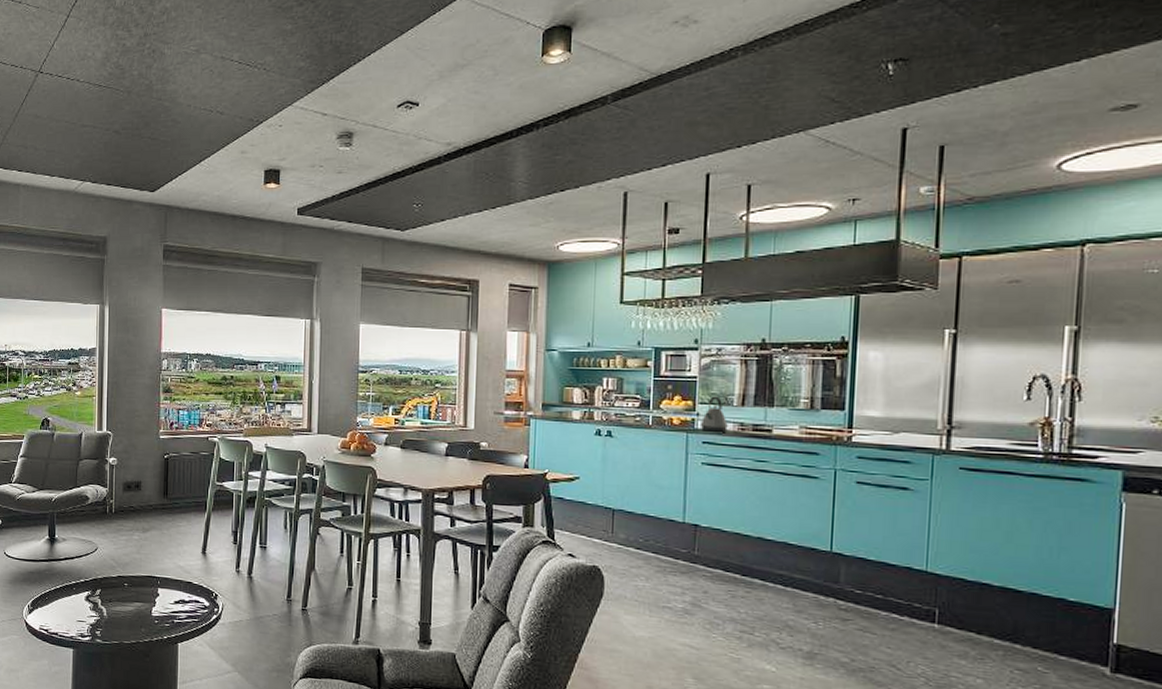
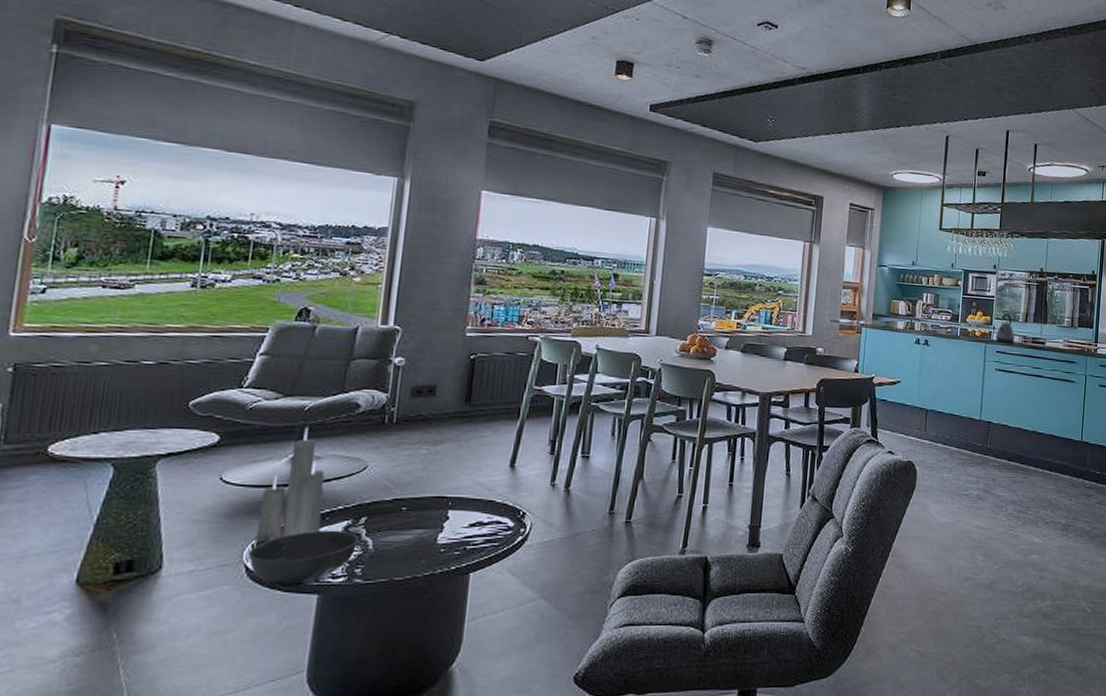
bowl: none [26,598,97,641] -> present [247,530,360,586]
candle: none [28,515,71,604] -> present [253,427,325,542]

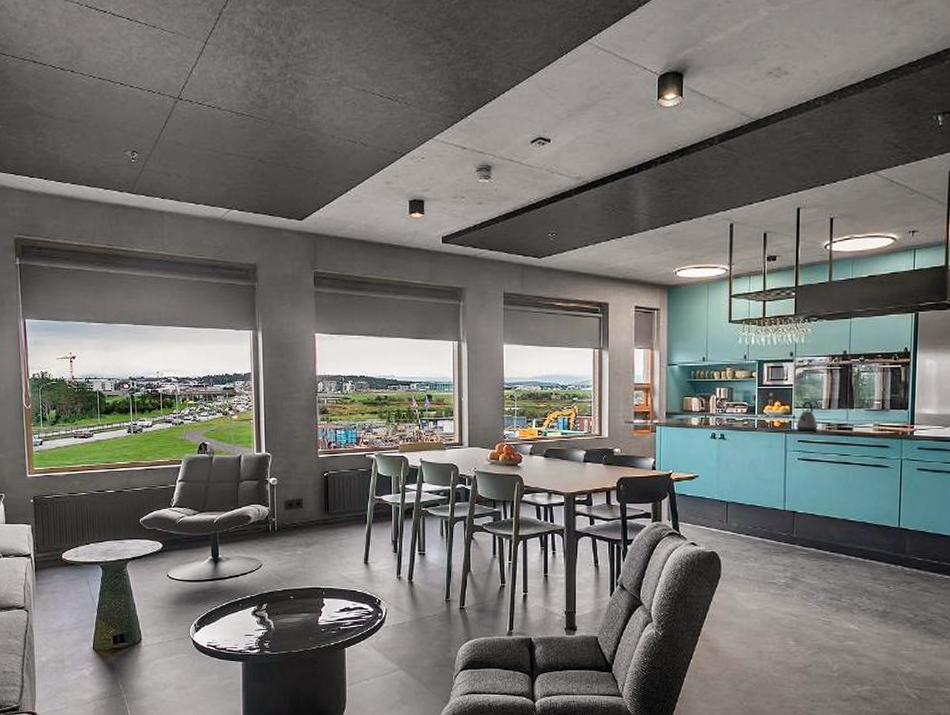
bowl: present [247,530,360,586] -> none [192,613,264,655]
candle: present [253,427,325,542] -> none [194,535,237,622]

